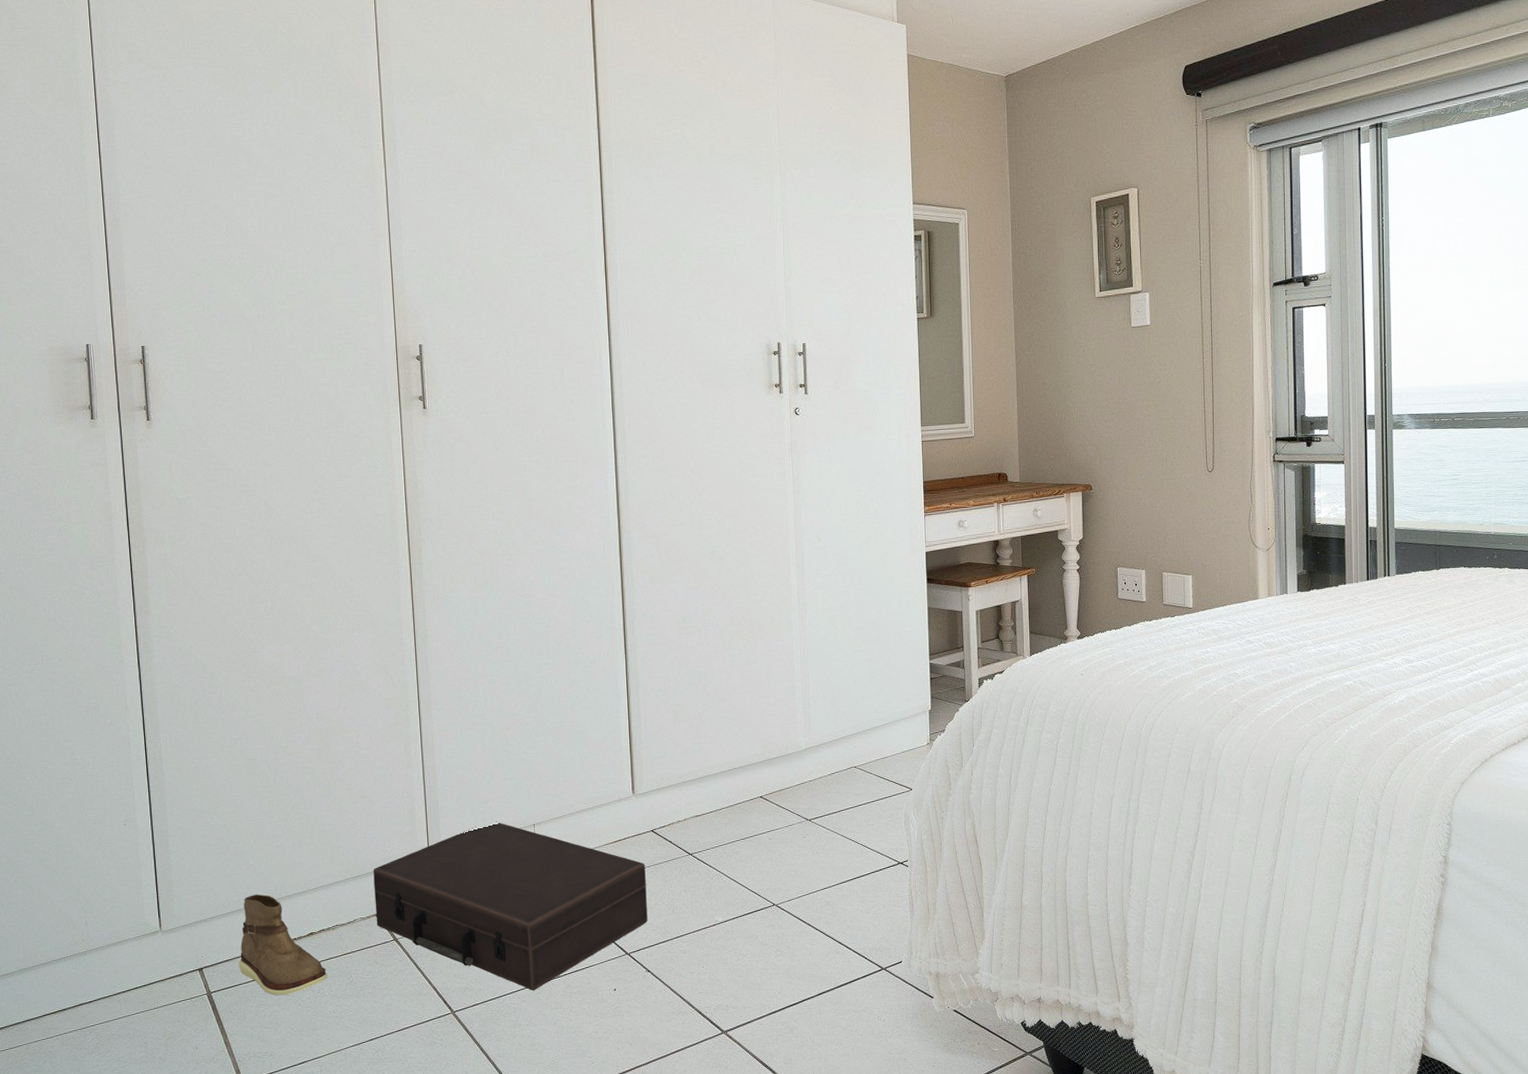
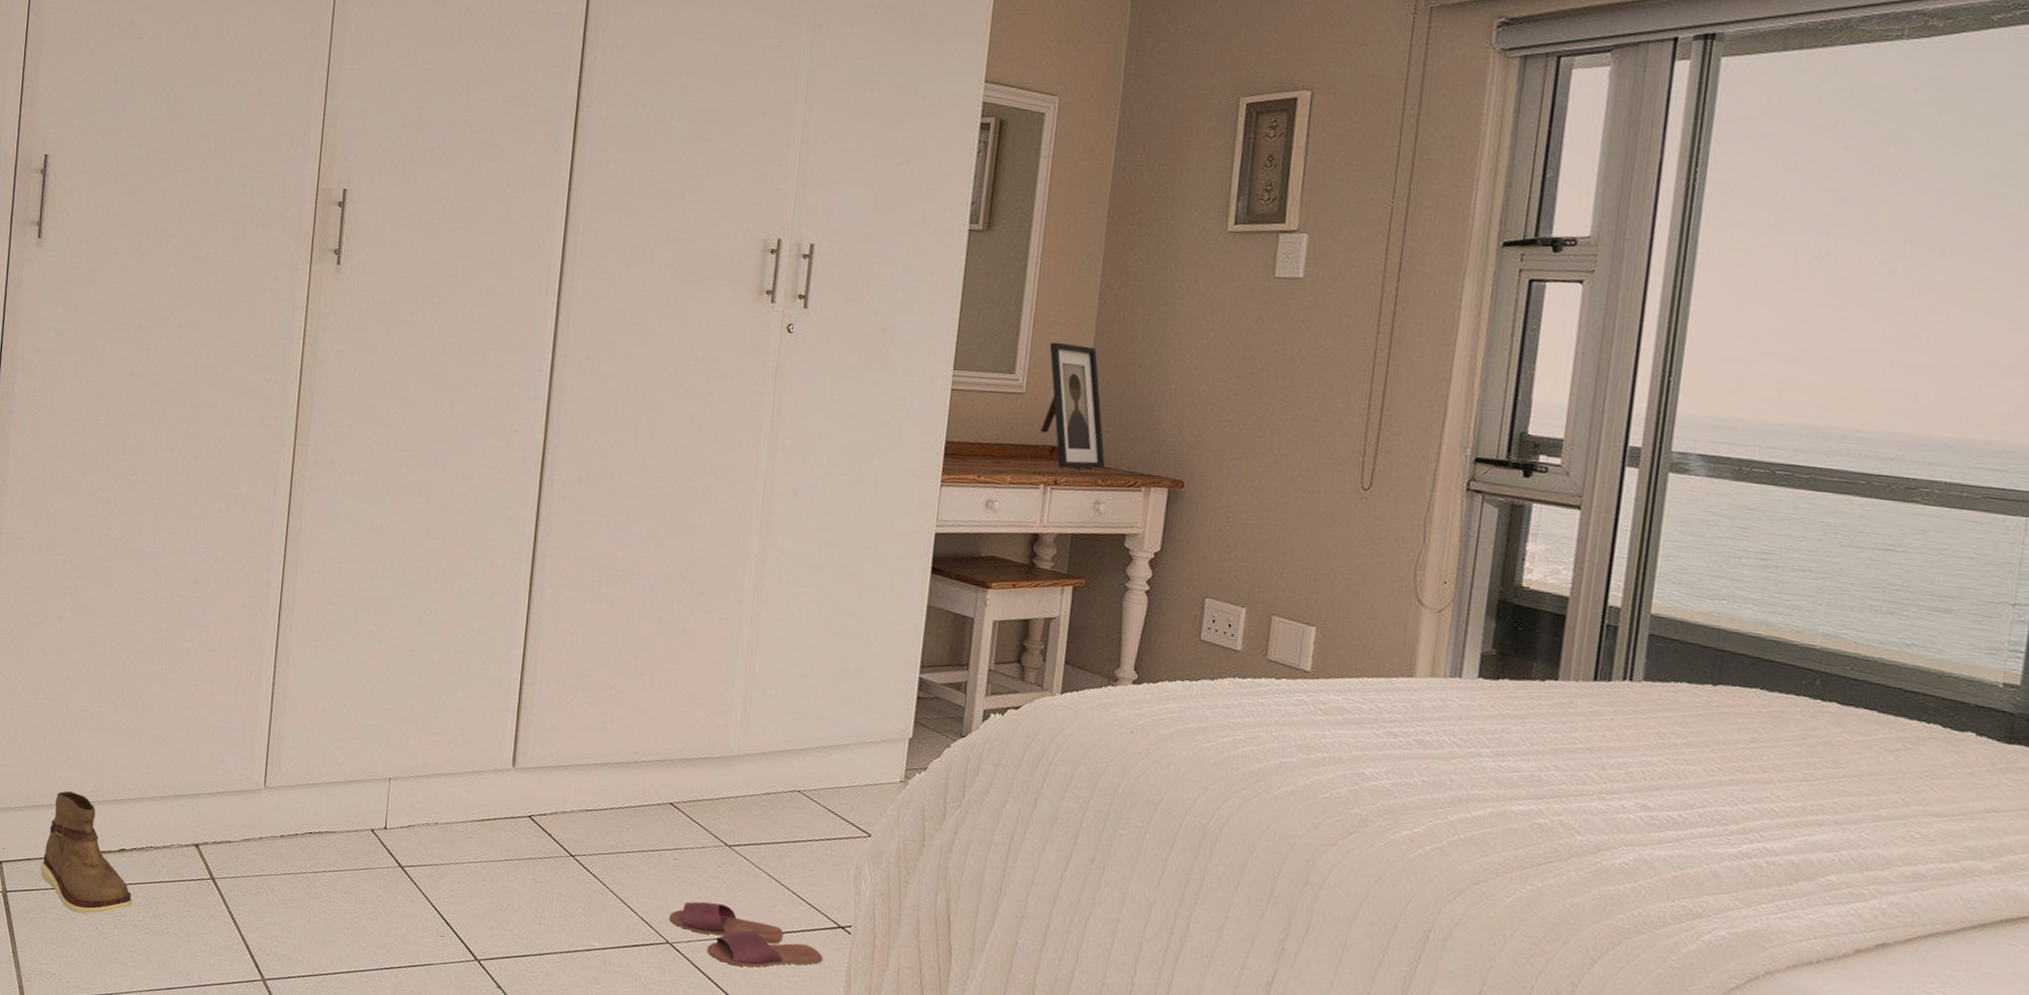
suitcase: present [373,821,648,990] -> none [194,765,515,977]
slippers: none [772,865,891,910] -> present [669,901,823,968]
picture frame: none [986,395,1037,489] -> present [1039,342,1106,469]

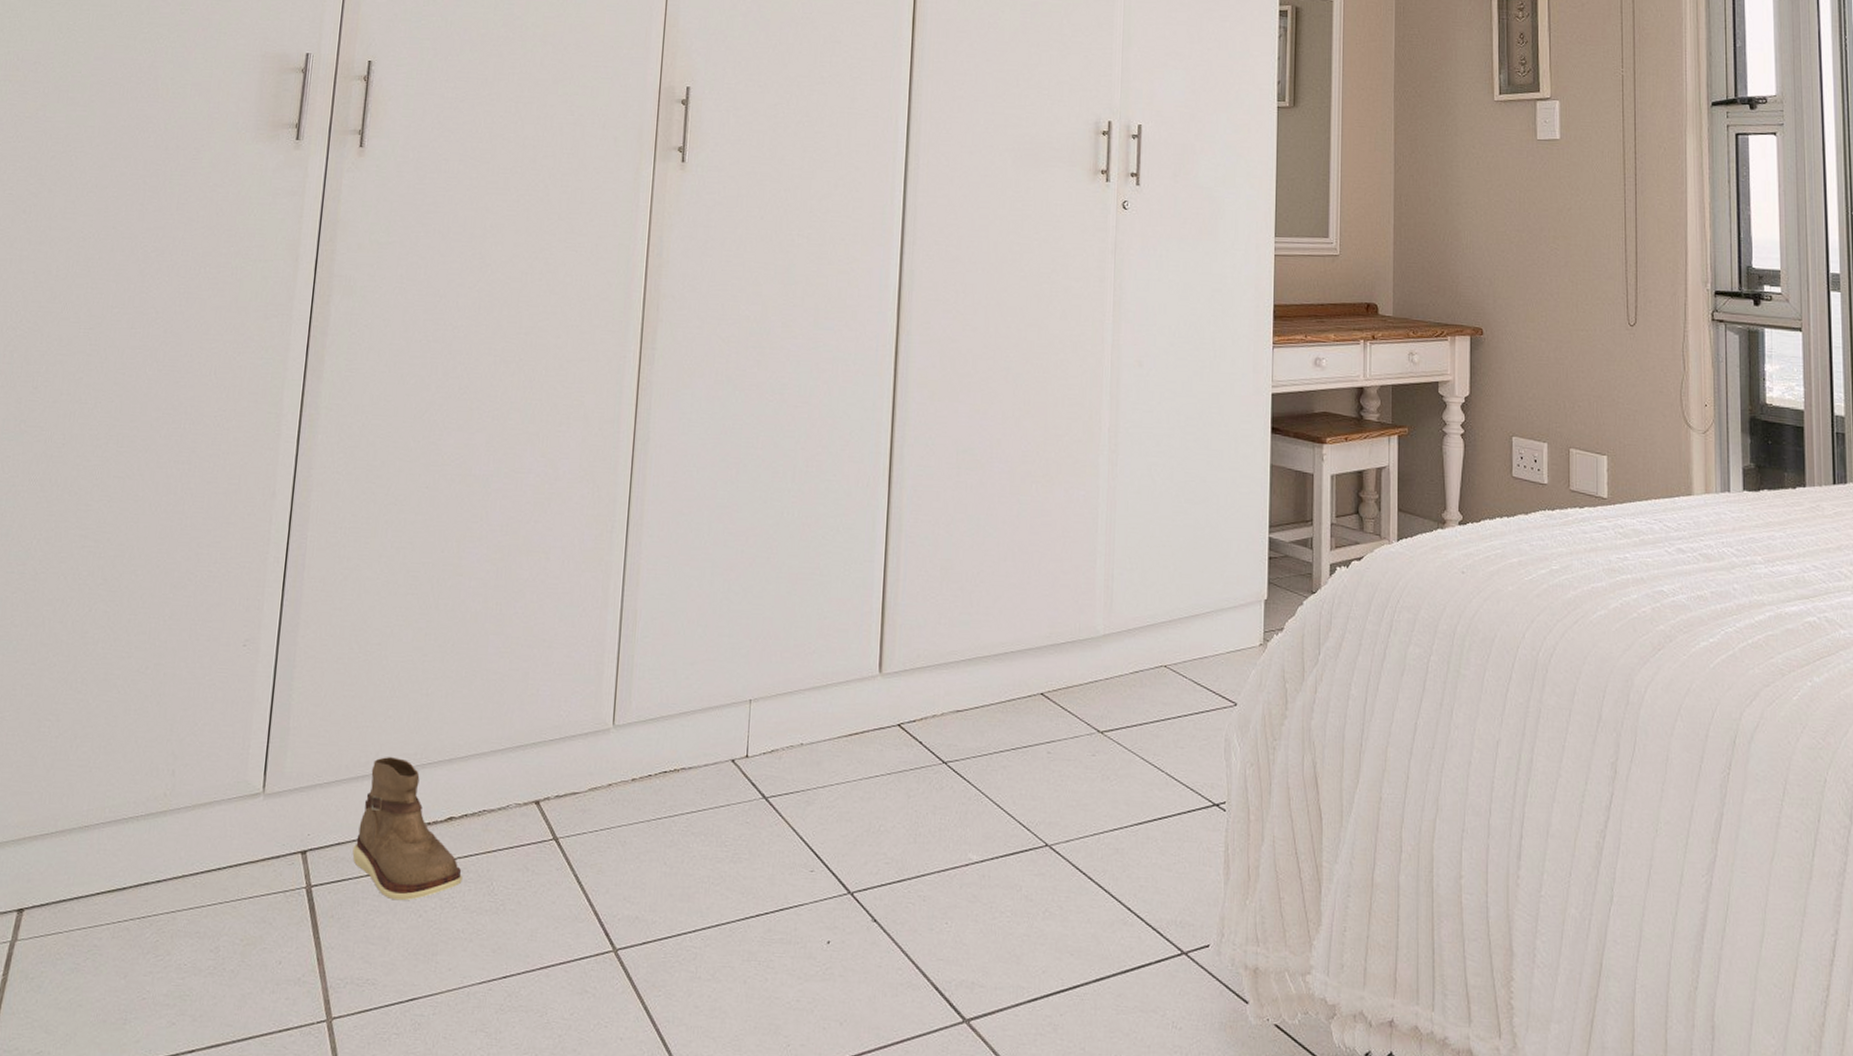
slippers: present [669,901,823,968] -> none [1046,795,1201,861]
picture frame: present [1039,342,1106,469] -> none [1355,206,1414,324]

